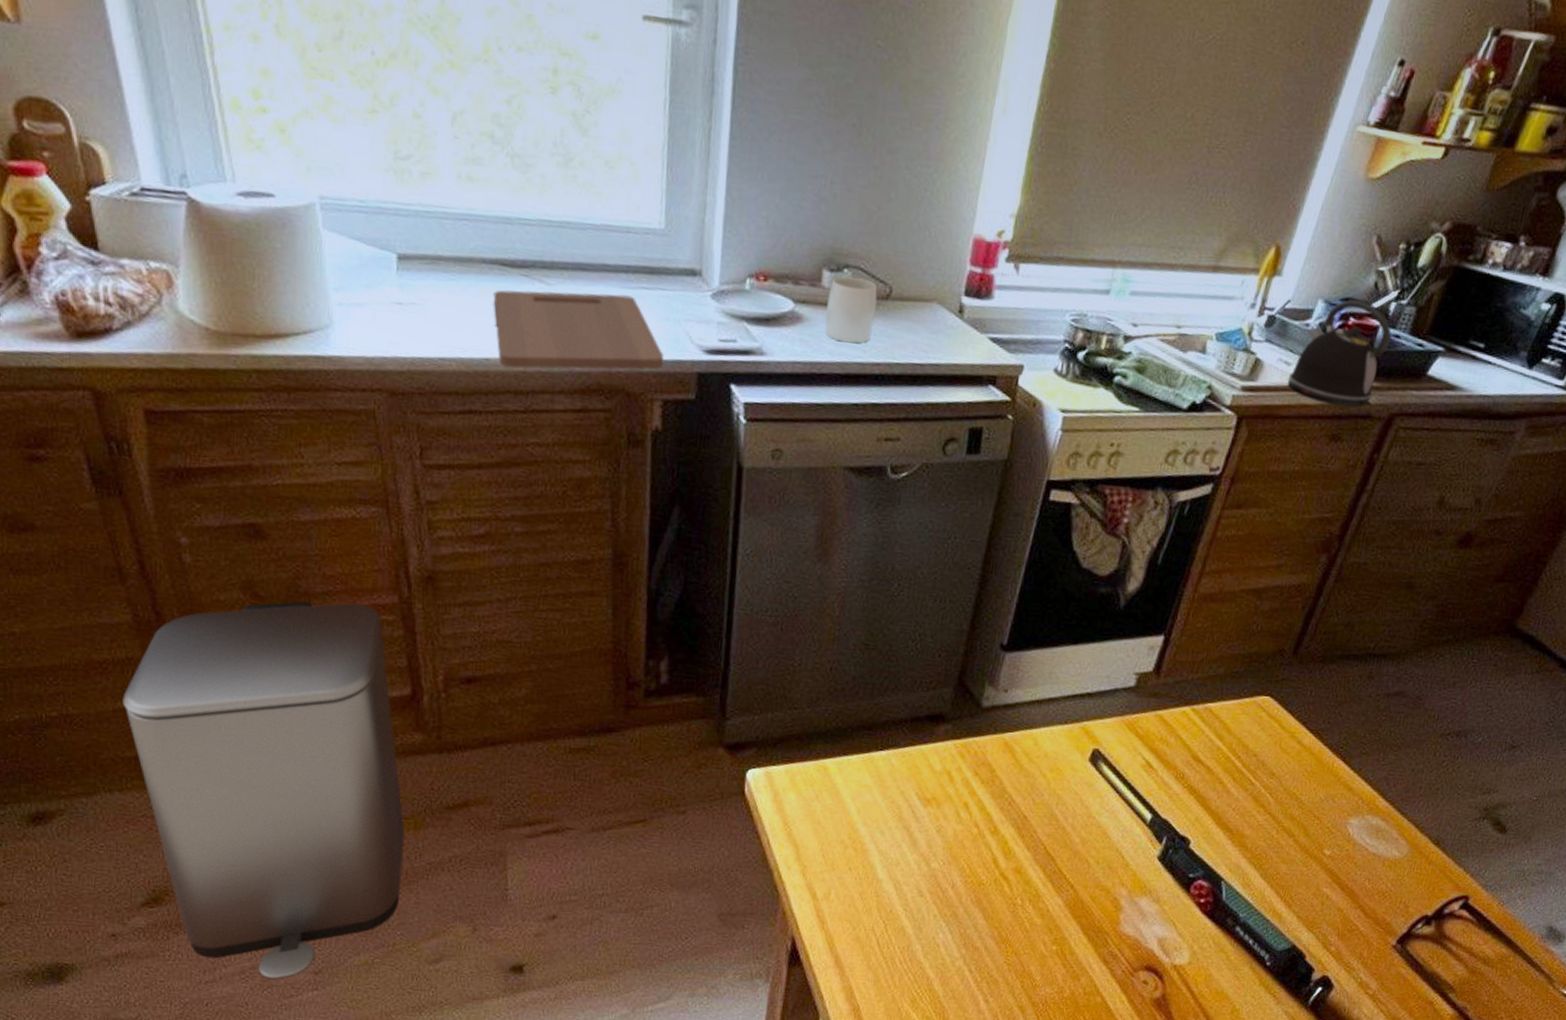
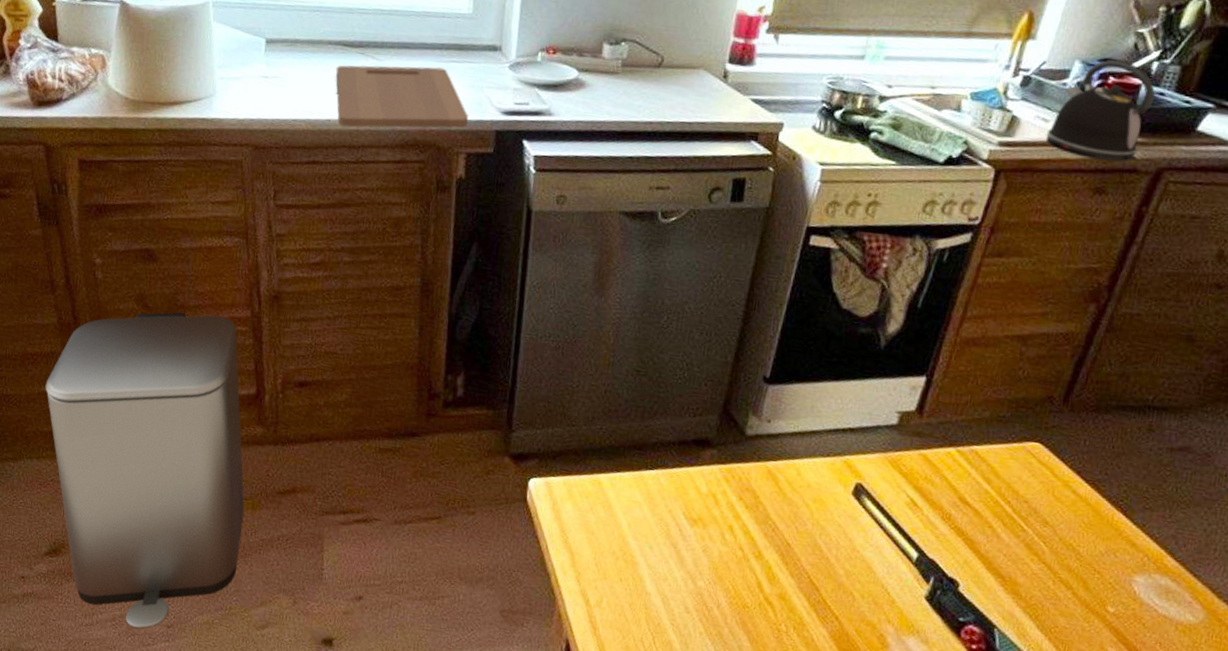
mug: present [824,276,878,344] -> none [604,48,651,105]

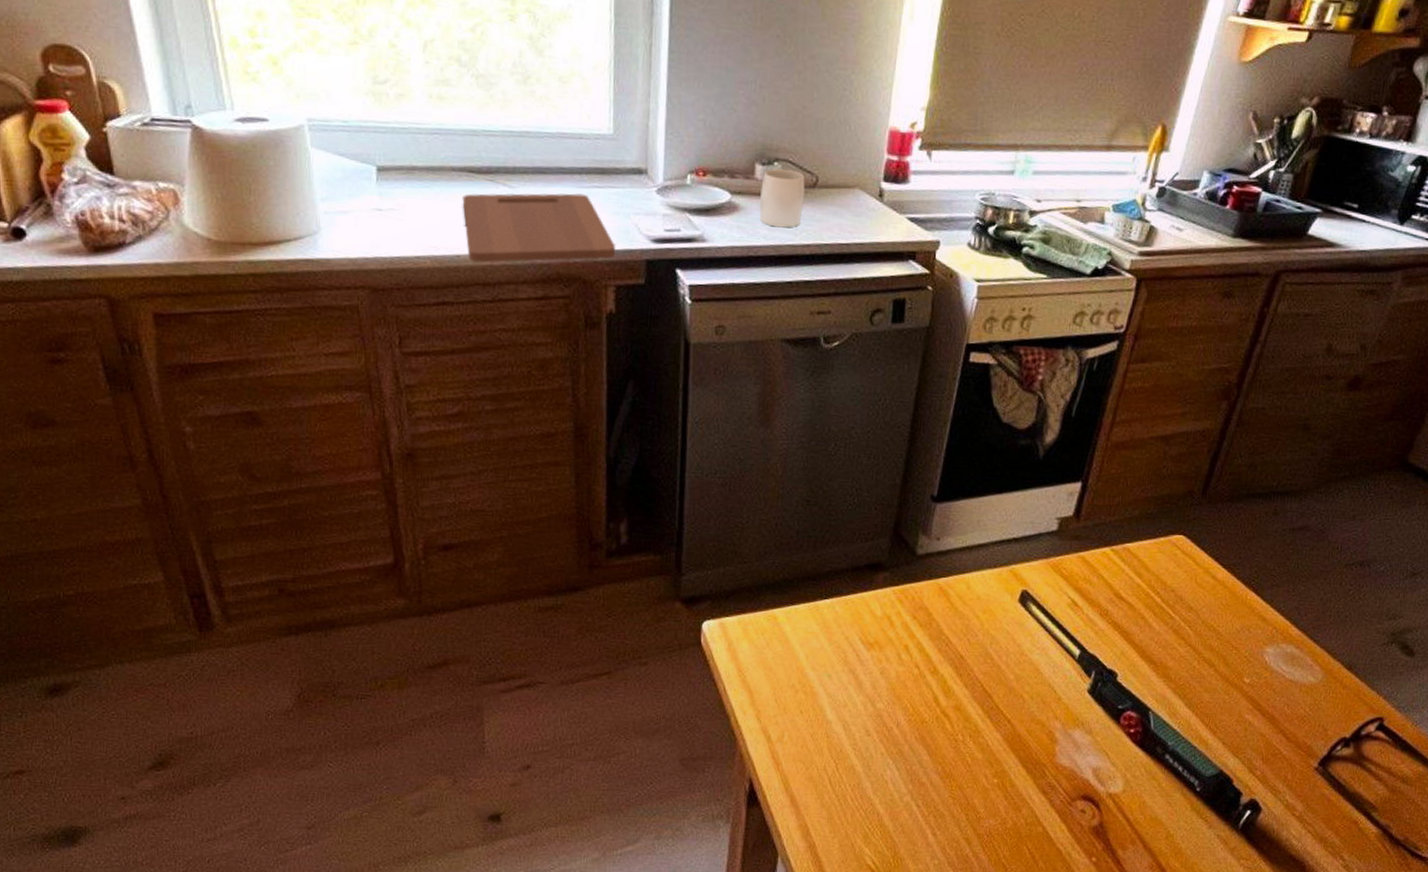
pedal bin: present [45,312,245,629] -> none [132,480,390,836]
mug: none [604,48,651,105] -> present [759,168,805,228]
kettle: present [1045,59,1155,163] -> none [1180,169,1272,267]

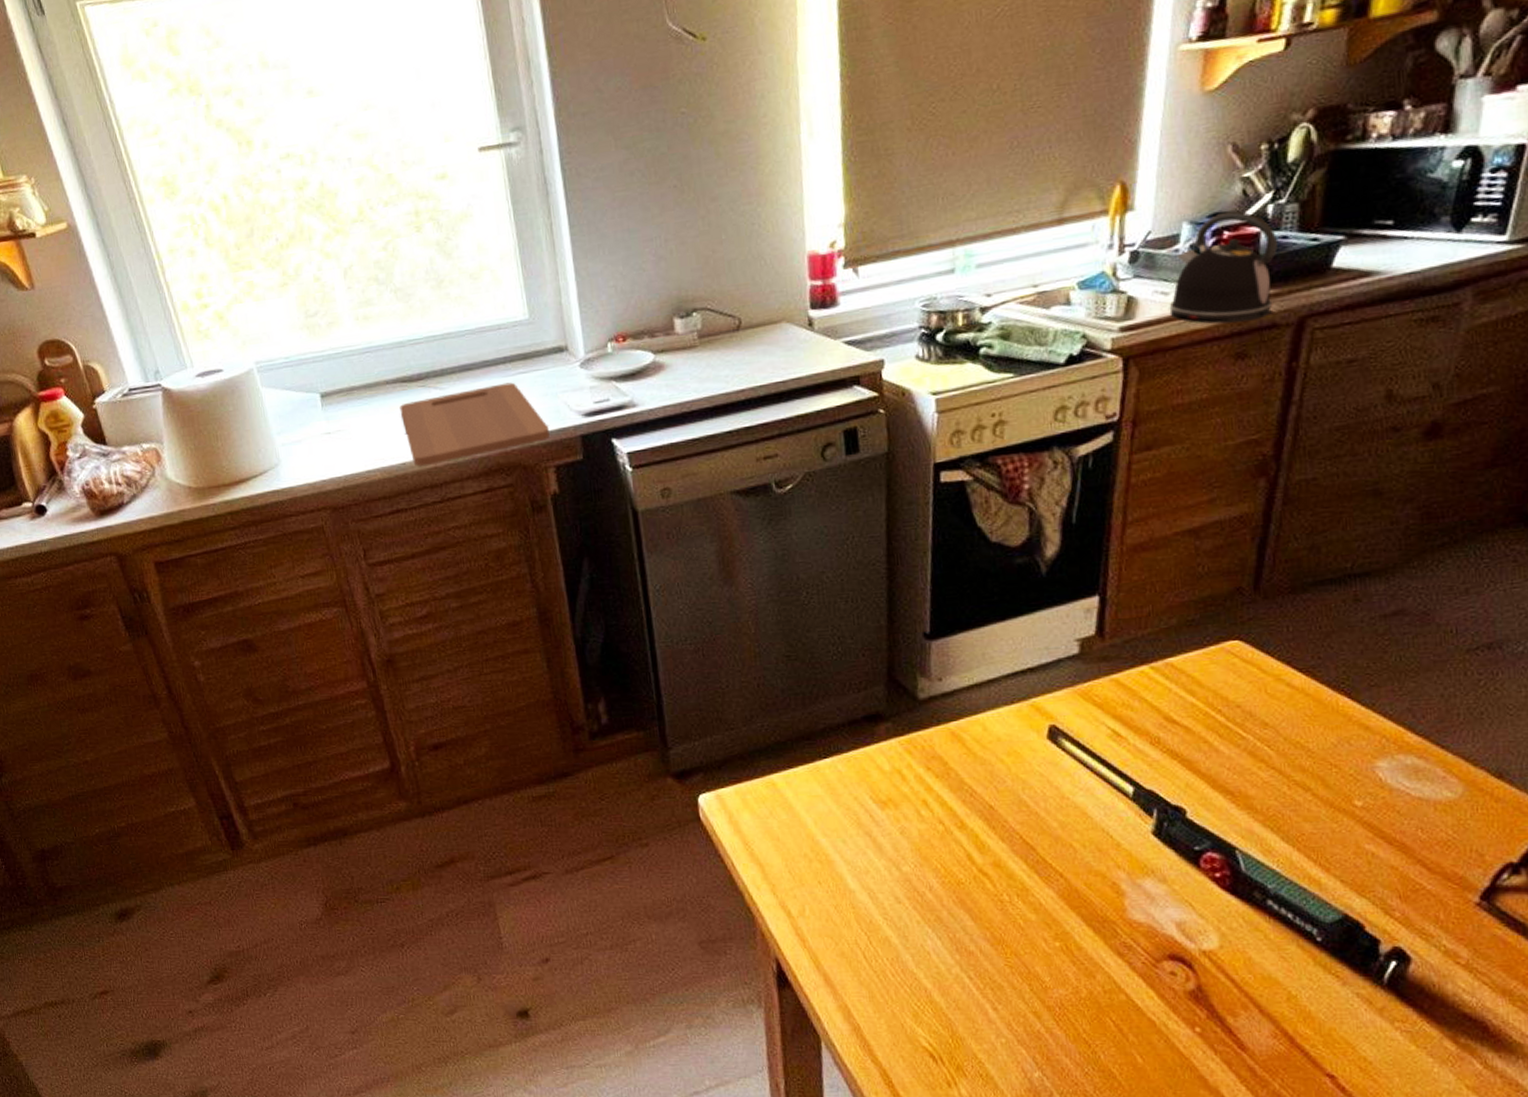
mug: present [759,168,805,228] -> none [683,317,731,379]
kettle: none [1180,169,1272,267] -> present [1169,211,1278,325]

